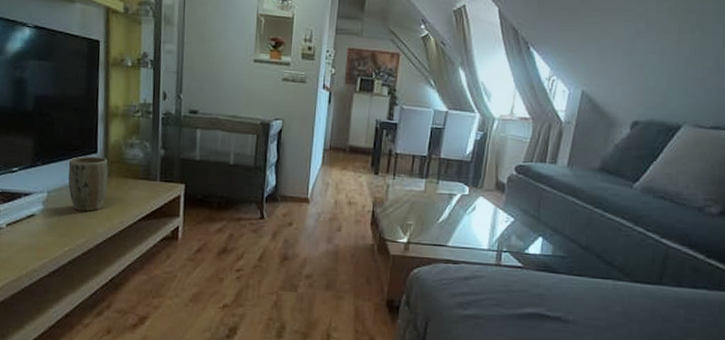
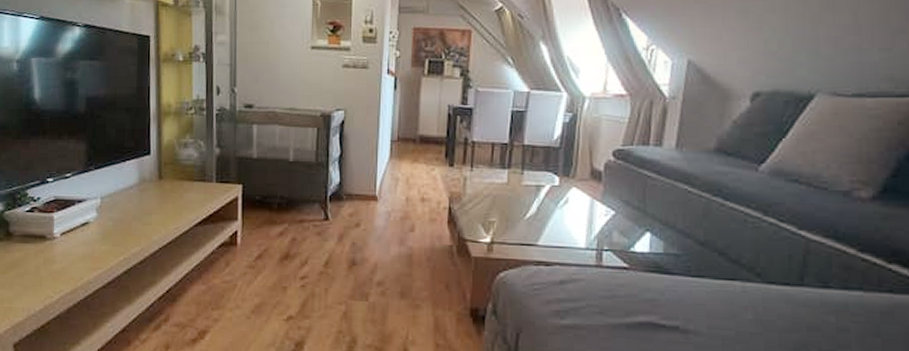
plant pot: present [68,156,109,212] -> none [121,158,162,217]

